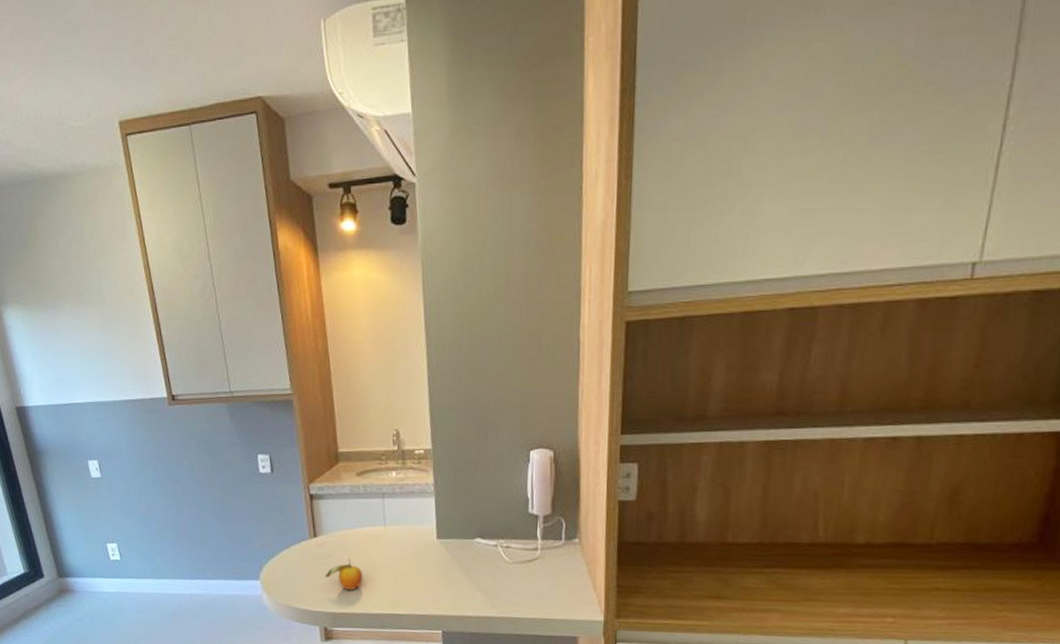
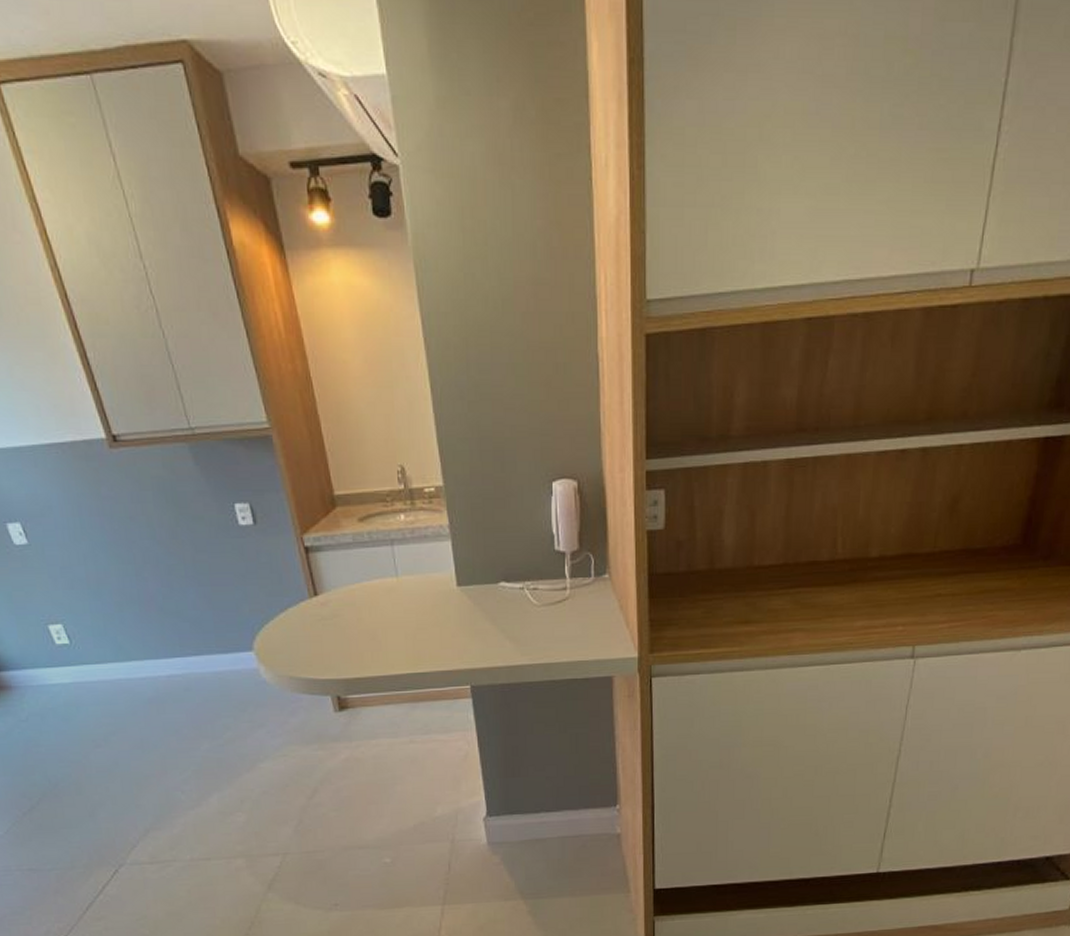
fruit: present [324,558,363,590] -> none [331,616,377,652]

